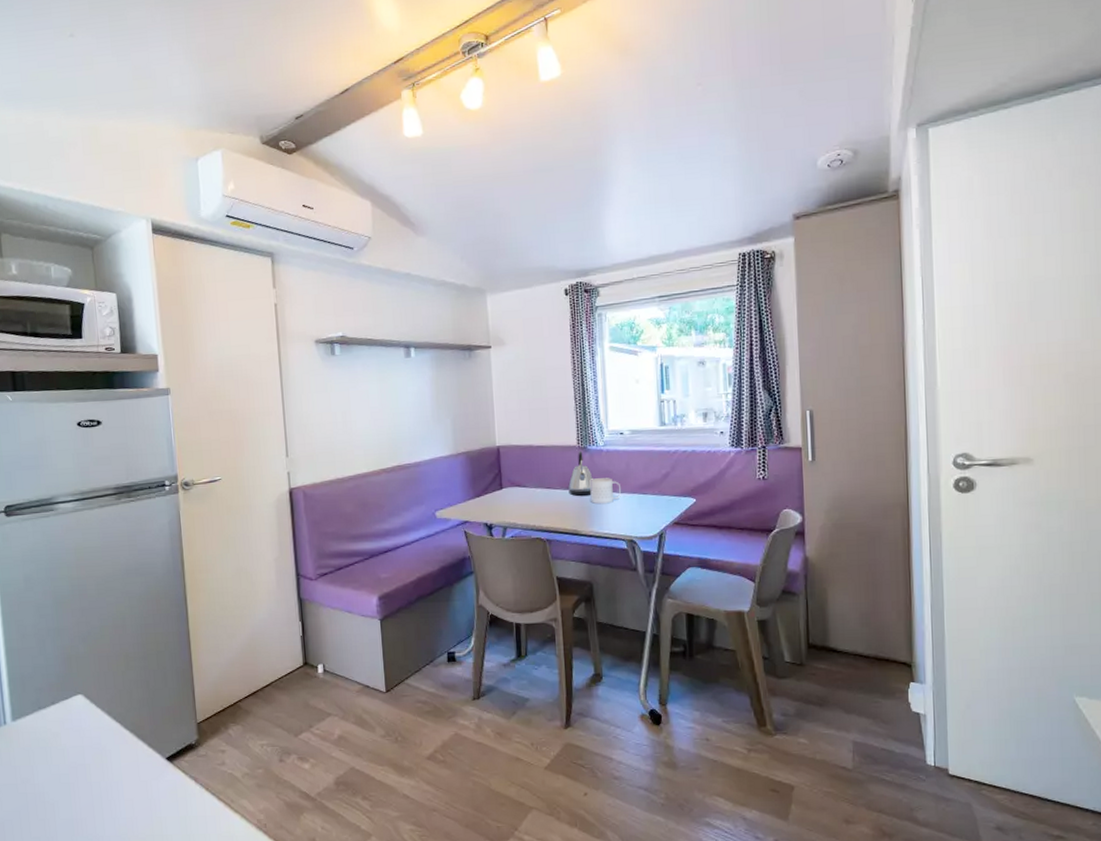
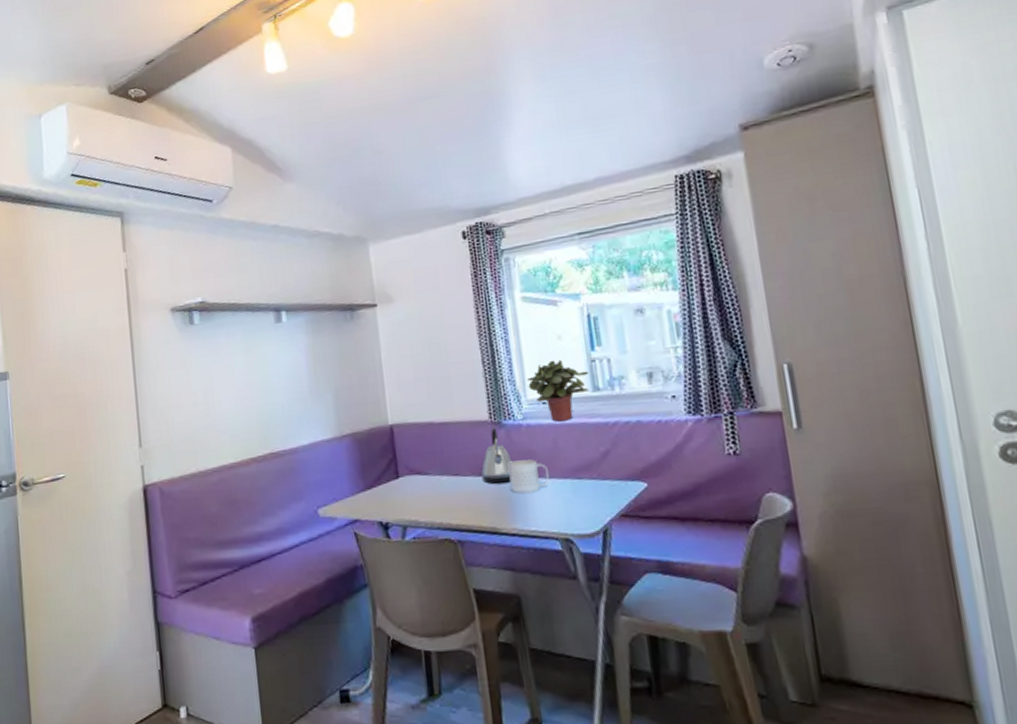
potted plant: none [610,399,658,449] -> present [527,359,590,422]

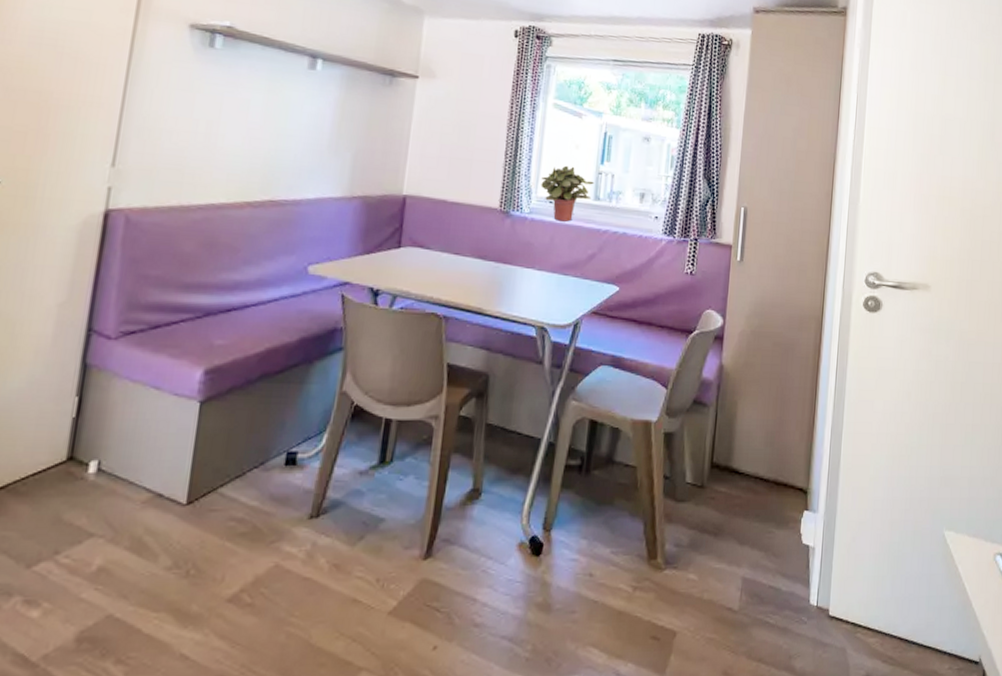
kettle: present [480,426,512,485] -> none [479,215,511,270]
mug: present [507,459,550,494] -> none [503,249,541,282]

